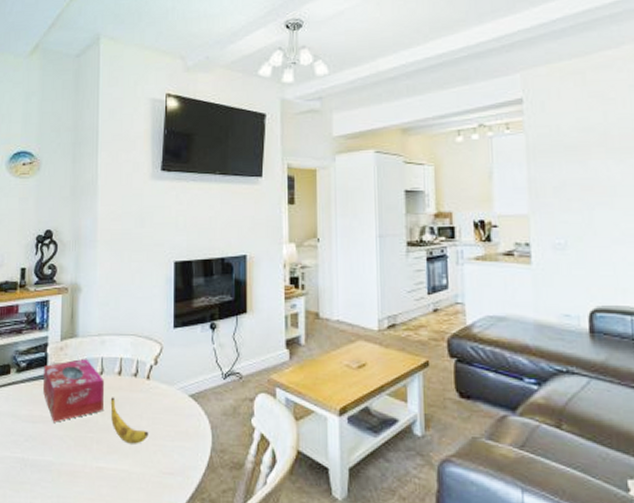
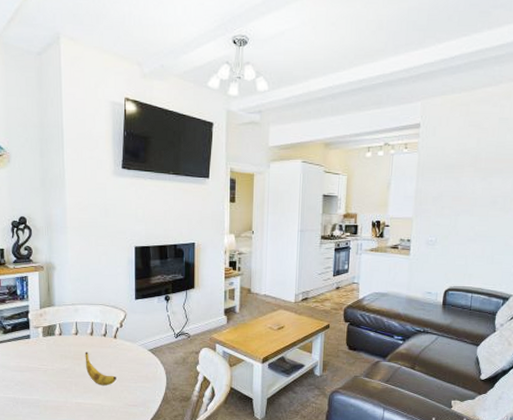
tissue box: present [43,359,104,422] -> none [27,323,79,371]

